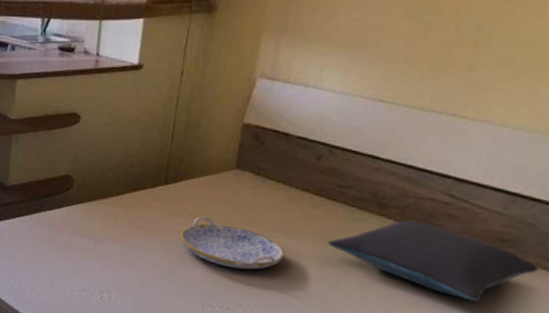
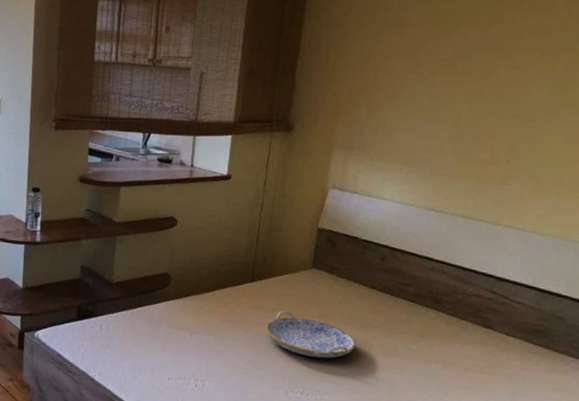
pillow: present [327,220,539,302] -> none [392,314,567,386]

